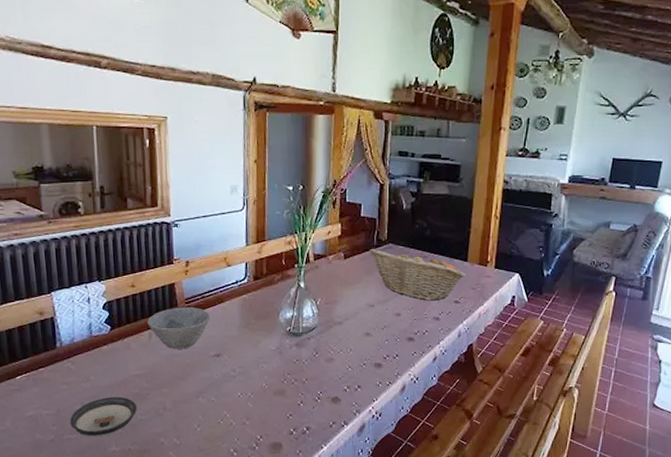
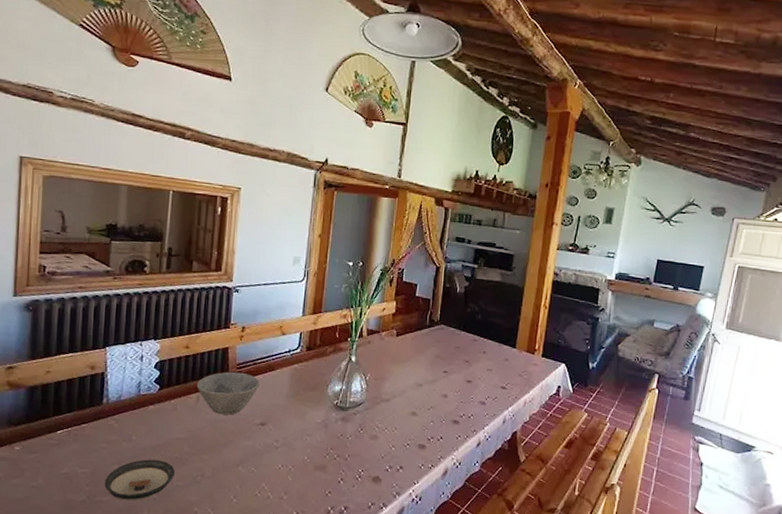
fruit basket: present [369,248,466,301] -> none [421,328,513,385]

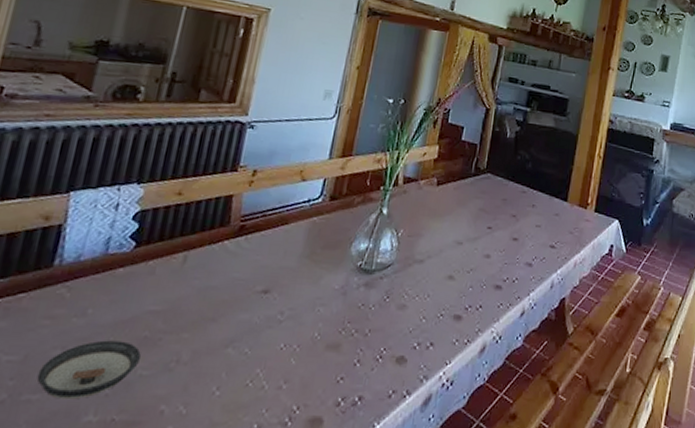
bowl: present [197,371,260,415] -> none [185,225,268,280]

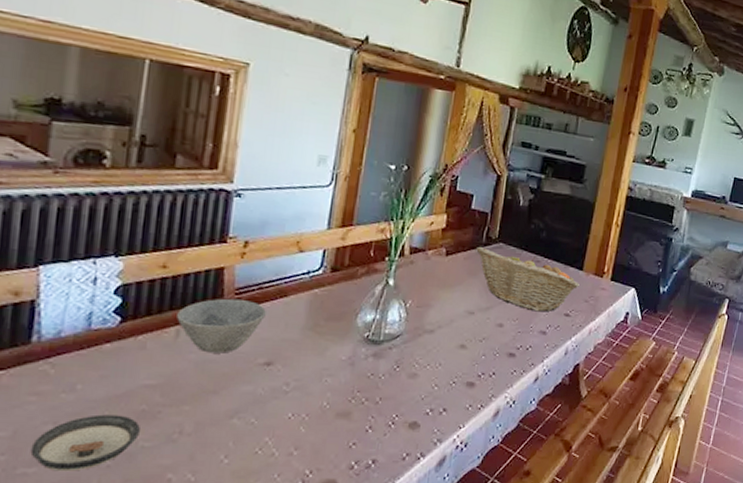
bowl: none [185,225,268,280] -> present [177,298,266,354]
fruit basket: none [465,176,564,244] -> present [476,246,580,312]

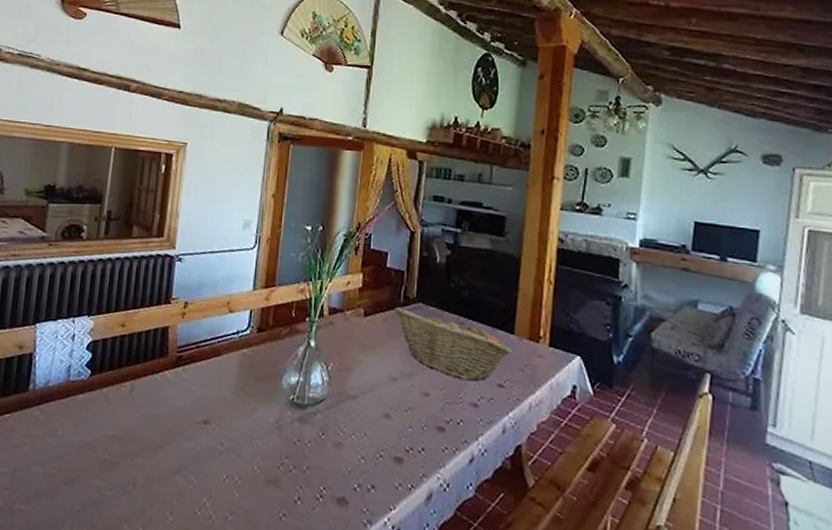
saucer: present [30,414,140,472] -> none [24,460,103,513]
bowl: present [177,298,266,354] -> none [132,356,203,409]

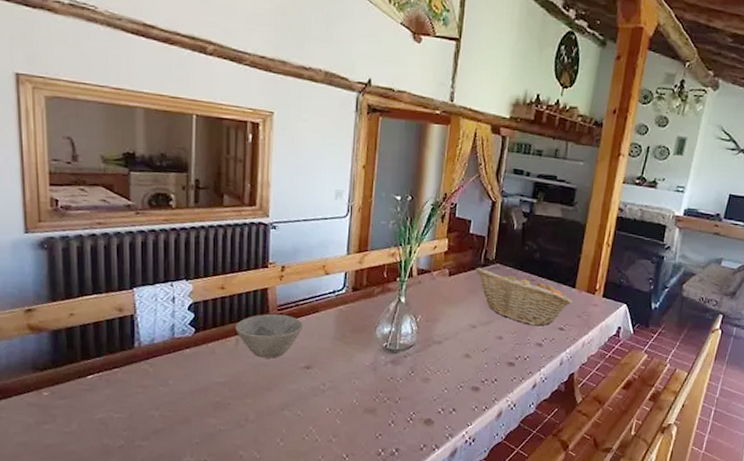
bowl: none [132,356,203,409] -> present [235,313,303,358]

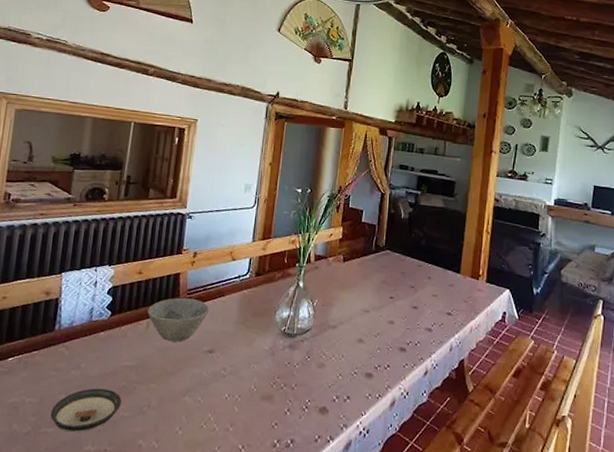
saucer: none [143,404,216,446] -> present [50,388,122,433]
fruit basket: present [476,267,573,326] -> none [368,253,458,311]

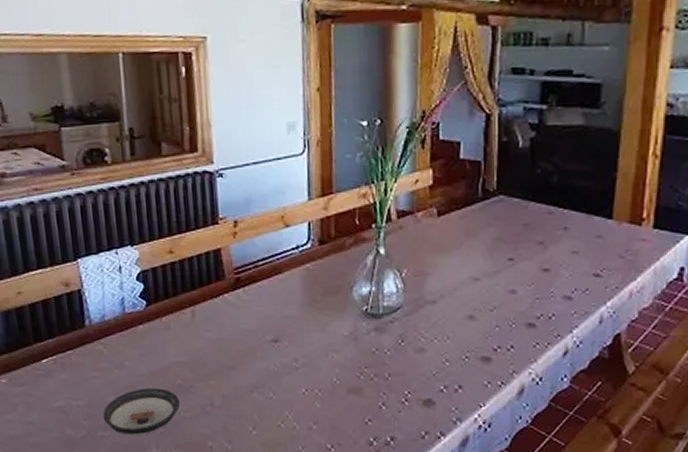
bowl: present [147,297,209,342] -> none [189,278,265,332]

